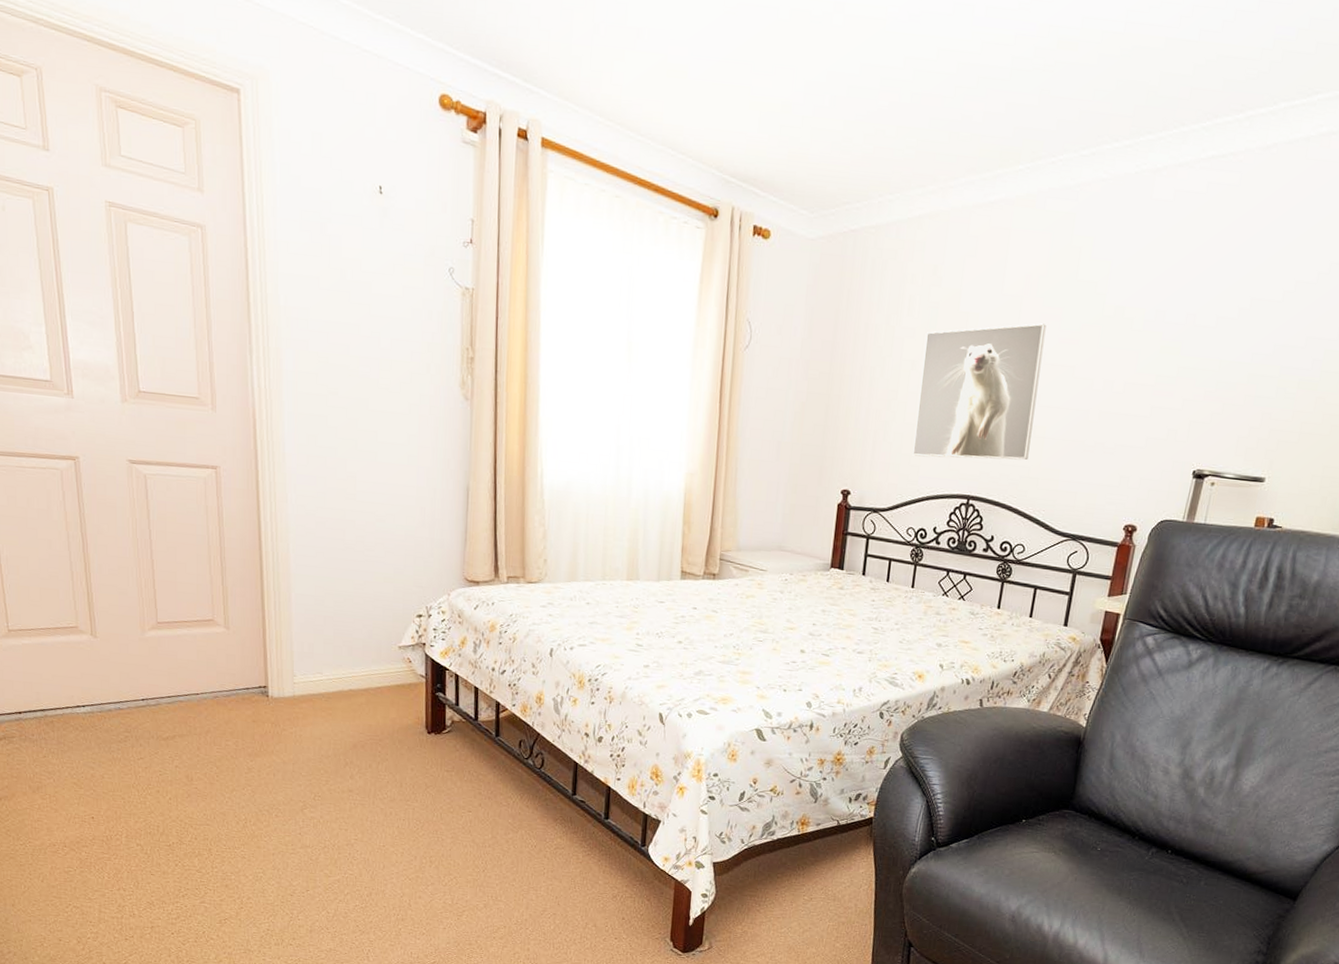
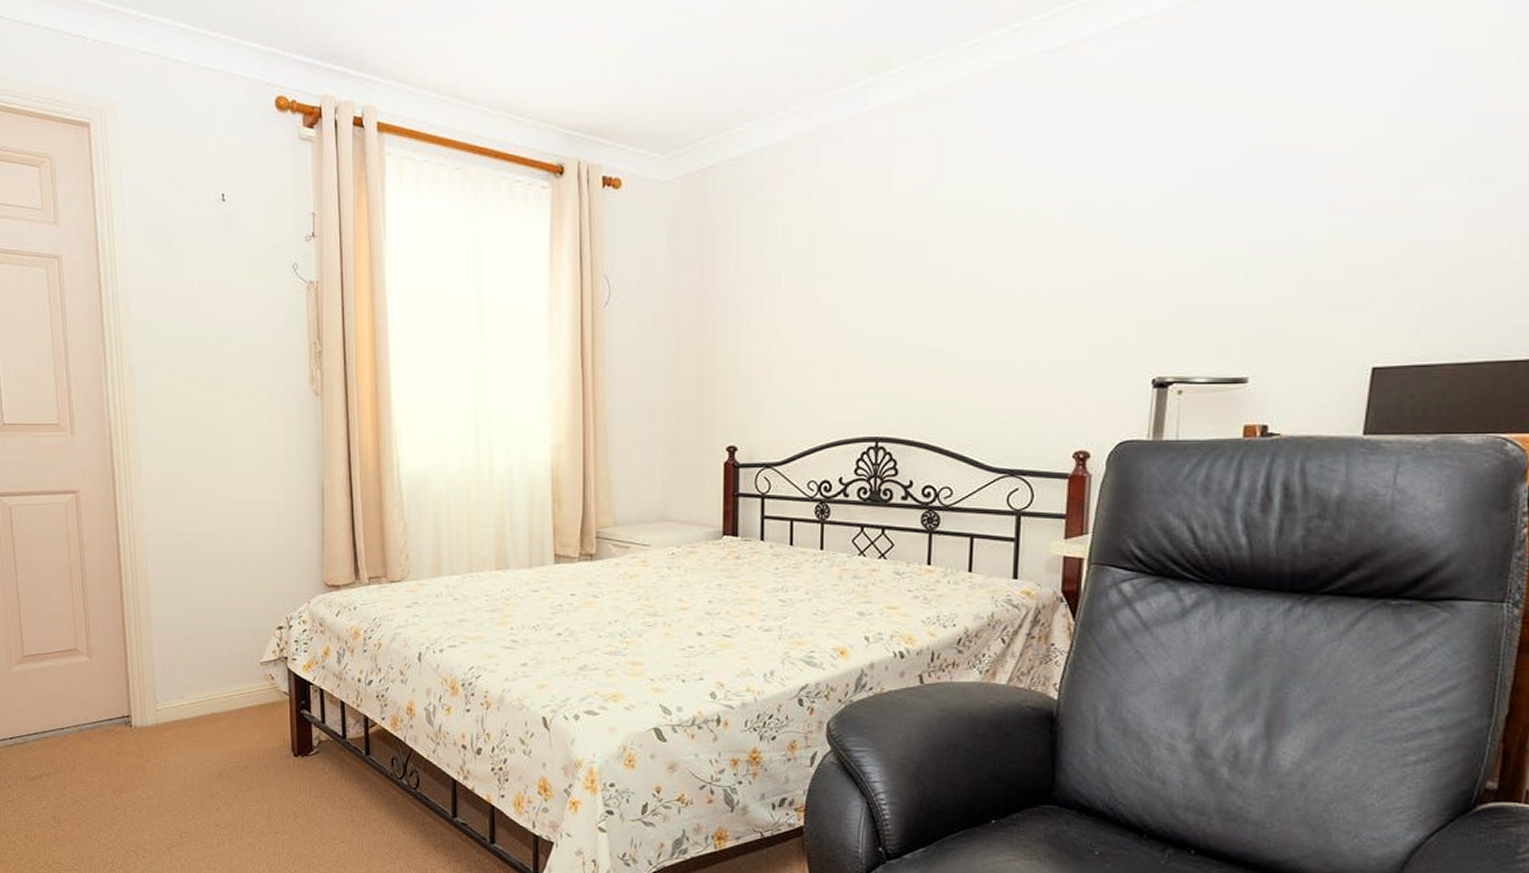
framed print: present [912,323,1046,460] -> none [805,235,946,400]

